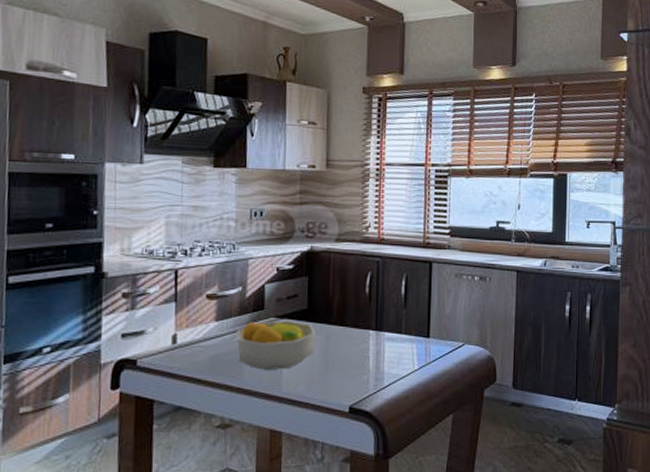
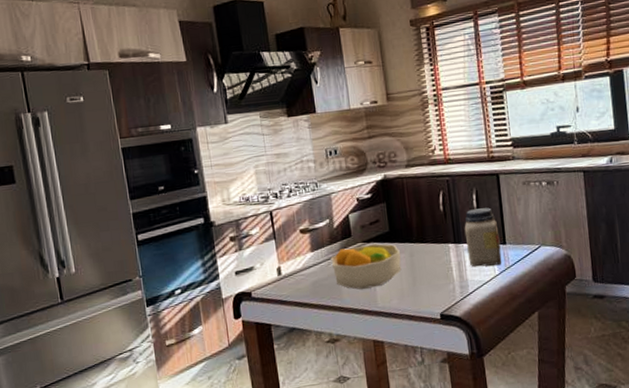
jar: none [388,296,424,360] -> present [464,207,502,267]

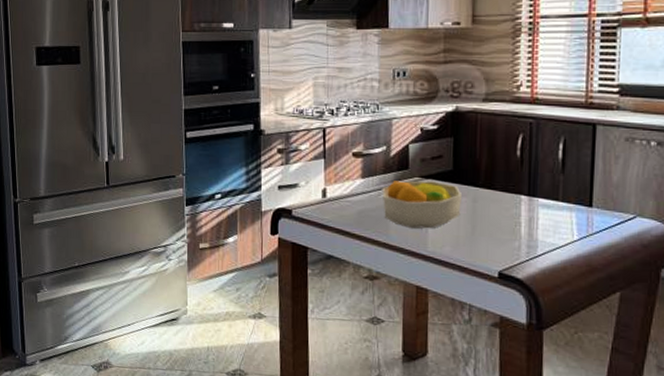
jar: present [464,207,502,267] -> none [542,160,586,231]

